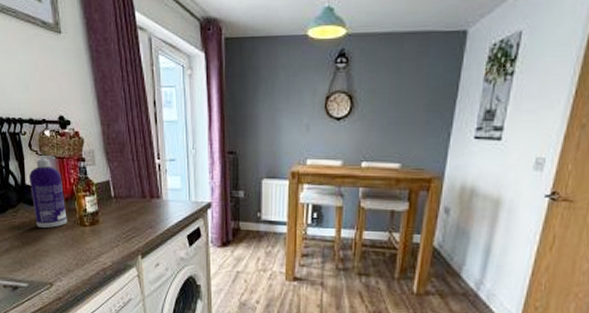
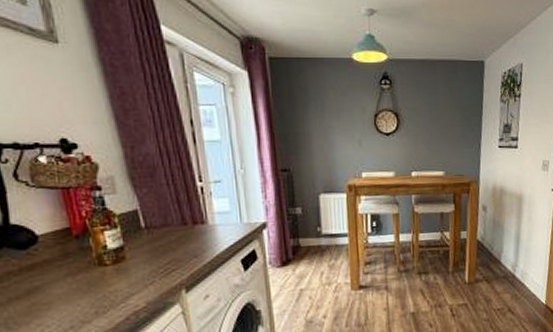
spray bottle: present [28,156,67,228] -> none [14,186,79,275]

